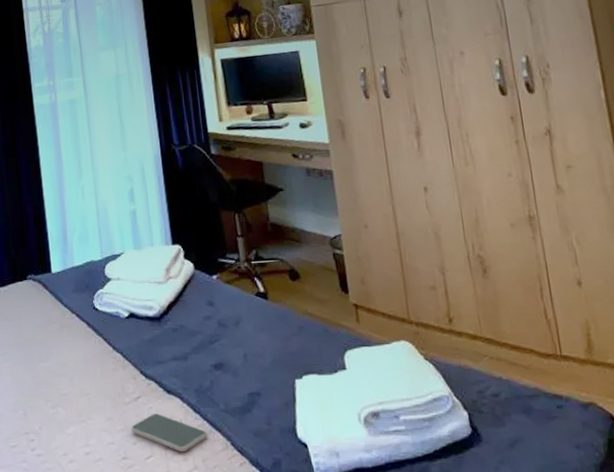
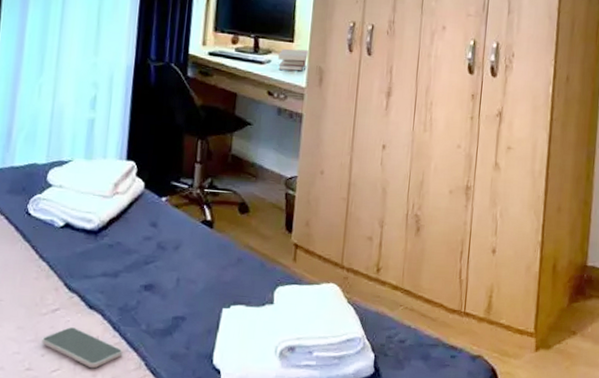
books: none [295,106,325,132] -> present [278,48,309,72]

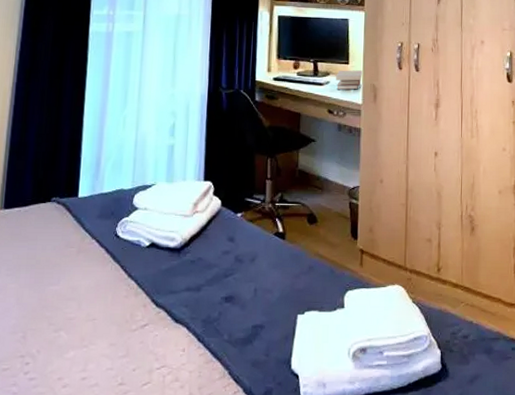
mobile phone: present [42,327,123,369] -> none [133,341,208,380]

